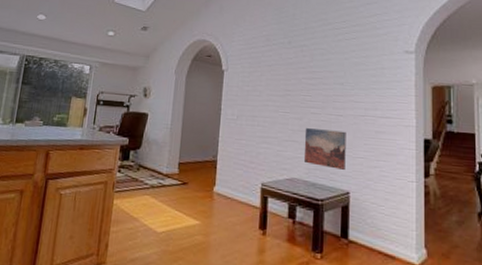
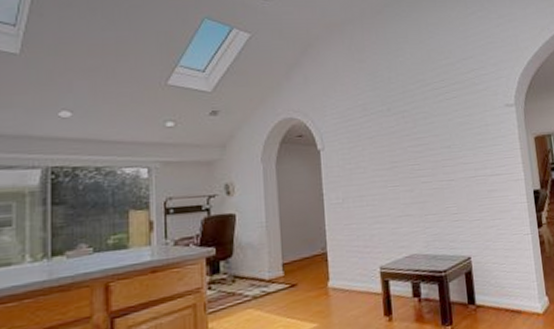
wall art: present [304,128,346,171] -> none [418,196,464,237]

